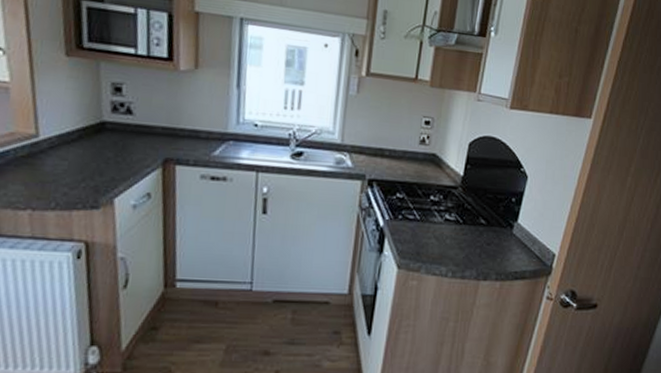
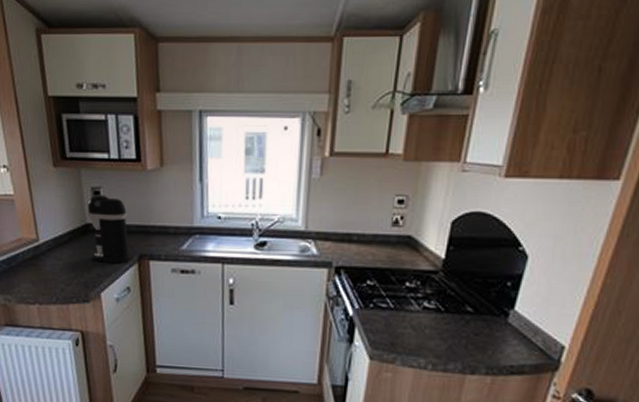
coffee maker: none [104,90,155,167] -> present [87,194,131,264]

